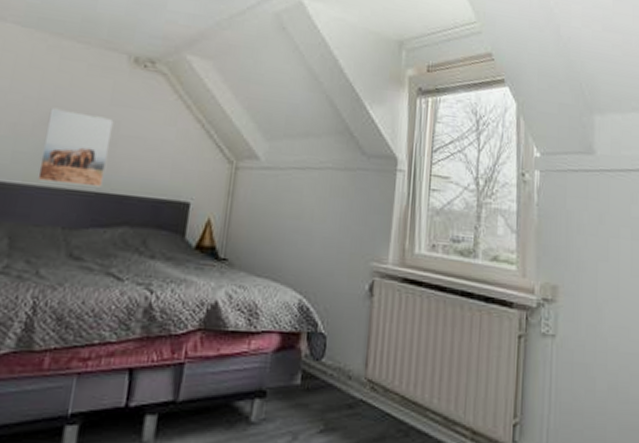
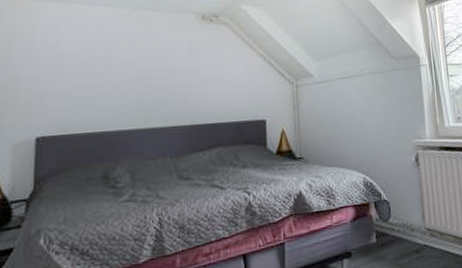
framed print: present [37,107,114,188] -> none [143,65,196,125]

